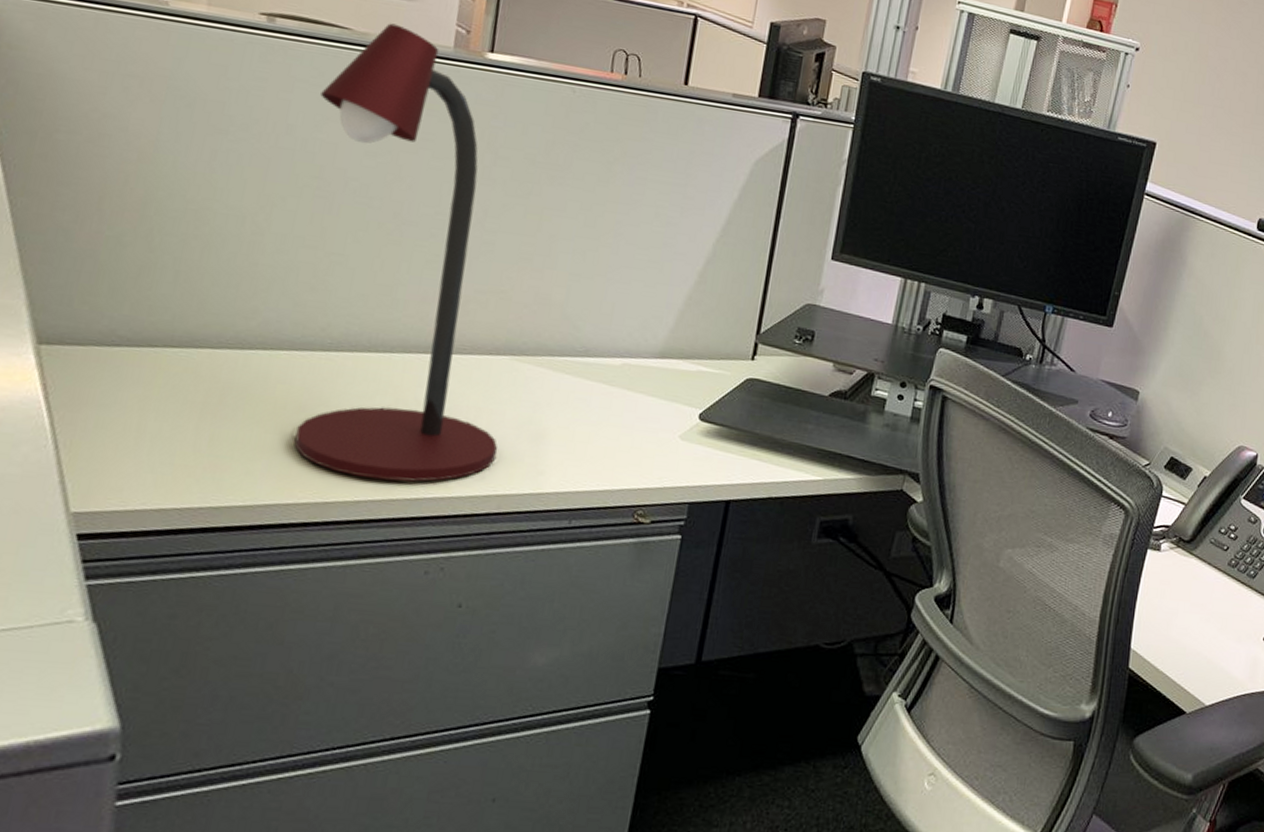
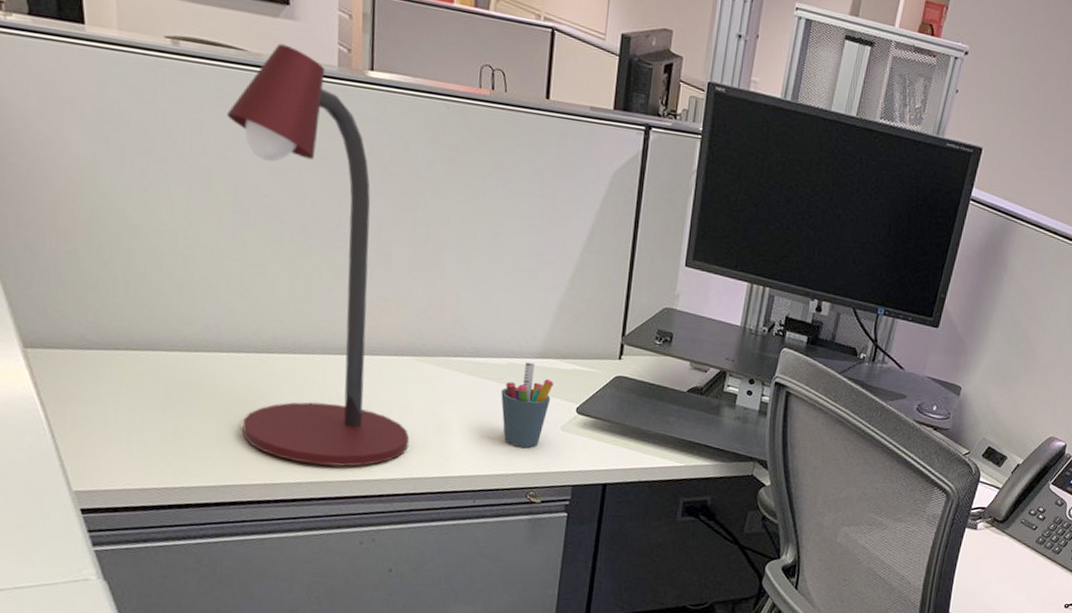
pen holder: none [611,363,674,459] -> present [501,362,553,448]

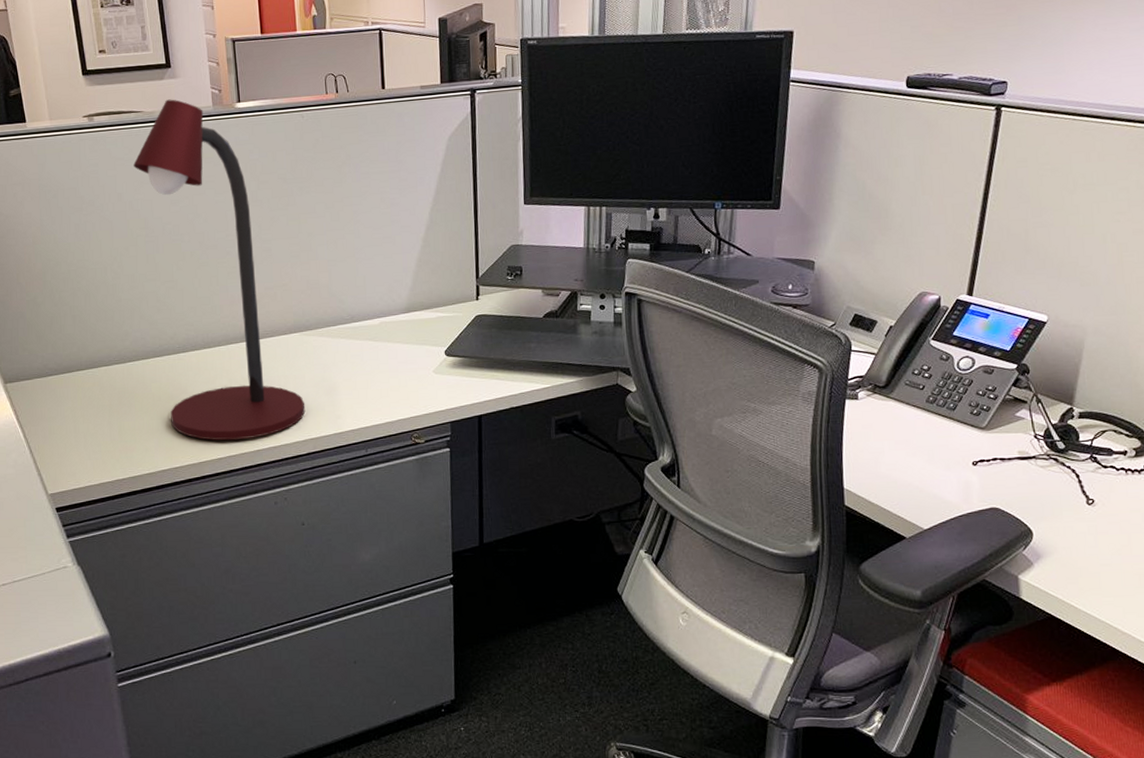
pen holder: present [501,362,553,448] -> none [377,318,422,395]

